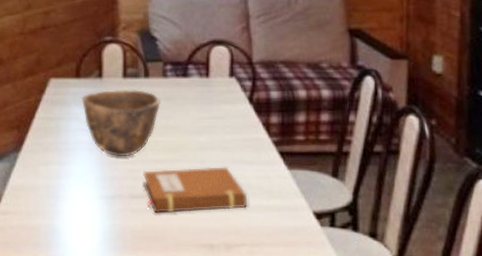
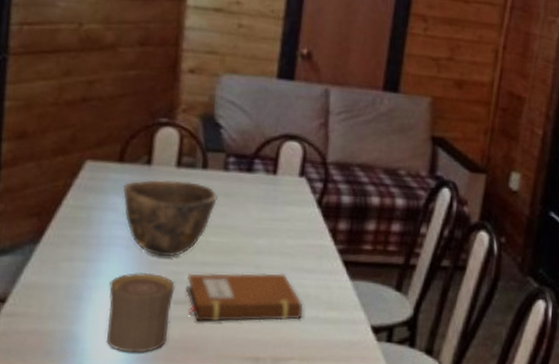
cup: none [79,172,133,243] -> present [106,273,175,353]

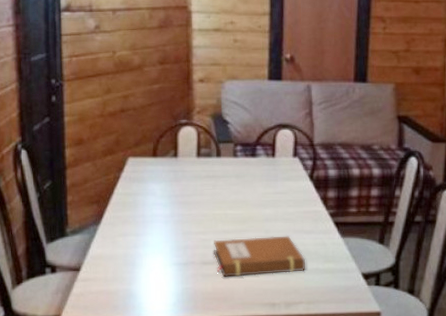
cup: present [106,273,175,353] -> none [155,242,205,304]
bowl: present [122,179,218,257] -> none [157,167,231,228]

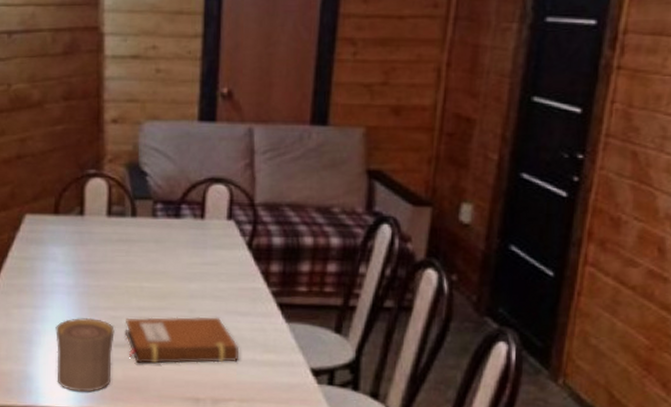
cup: none [155,242,205,304] -> present [55,318,115,392]

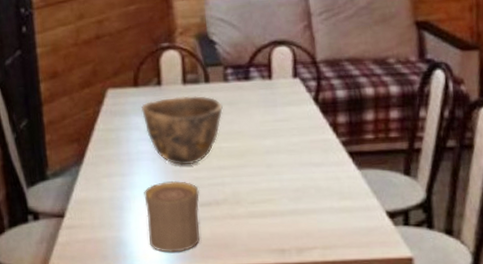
bowl: none [59,228,148,303] -> present [141,95,223,166]
notebook: present [124,316,238,364] -> none [208,170,317,221]

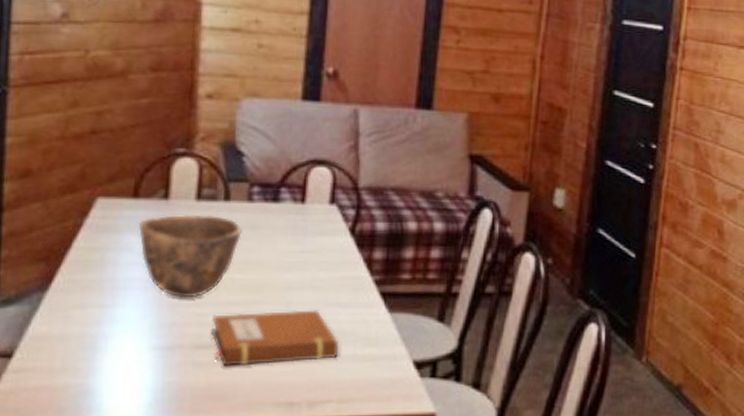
cup: present [144,181,200,253] -> none [124,317,199,405]
notebook: none [208,170,317,221] -> present [210,310,338,367]

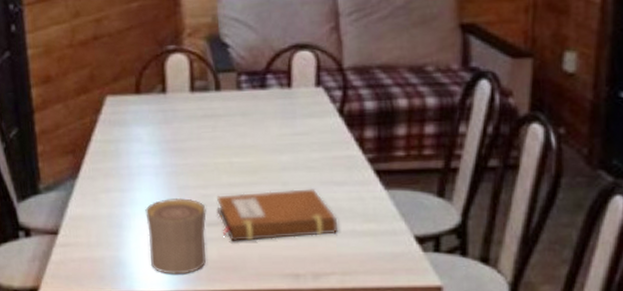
cup: none [124,317,199,405] -> present [145,198,206,275]
bowl: present [138,214,242,298] -> none [143,104,235,182]

